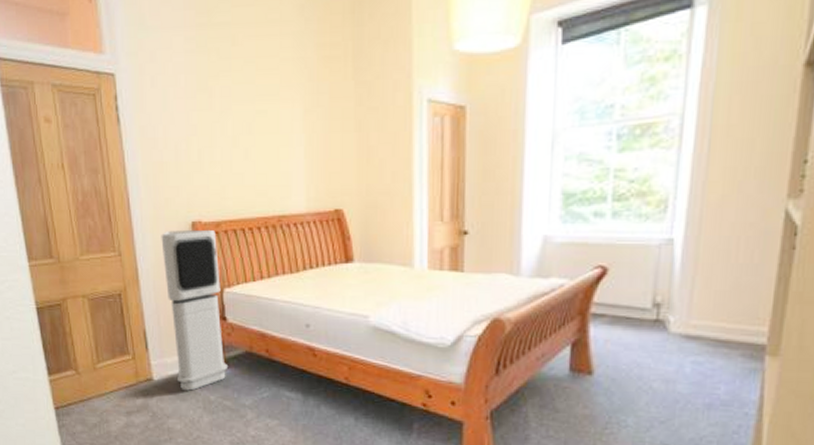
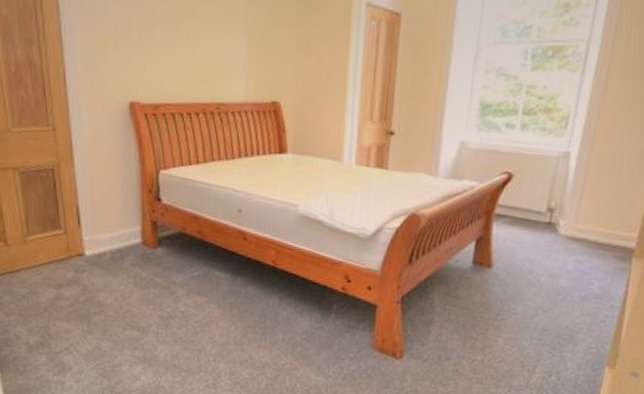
air purifier: present [161,229,229,391] -> none [97,109,161,267]

